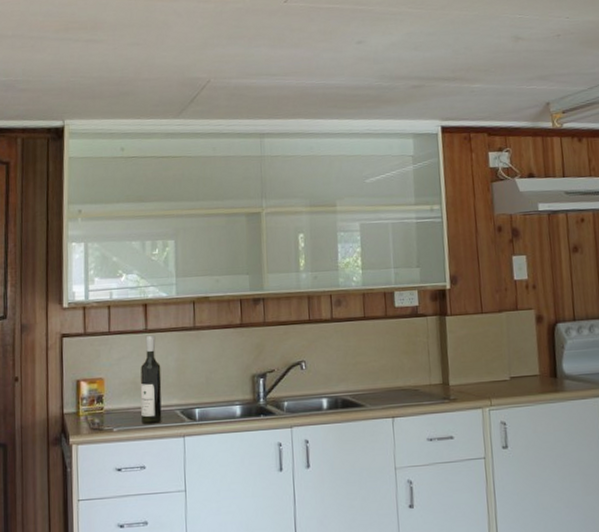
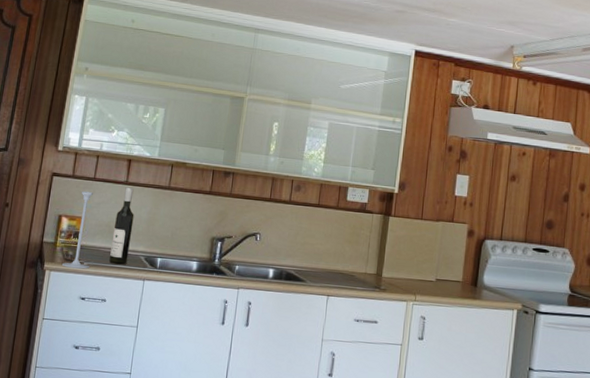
candlestick: none [88,348,122,438] -> present [61,191,93,269]

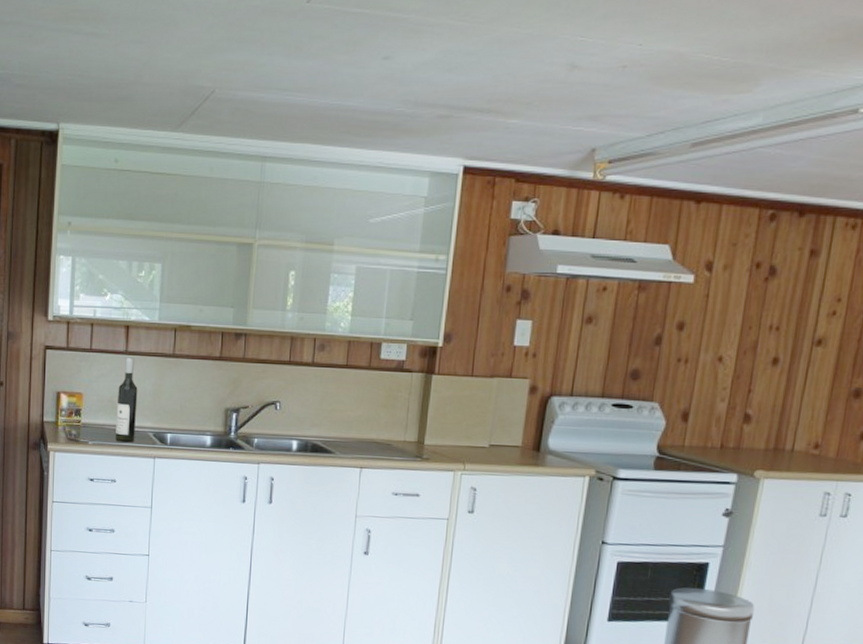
candlestick: present [61,191,93,269] -> none [65,365,96,449]

